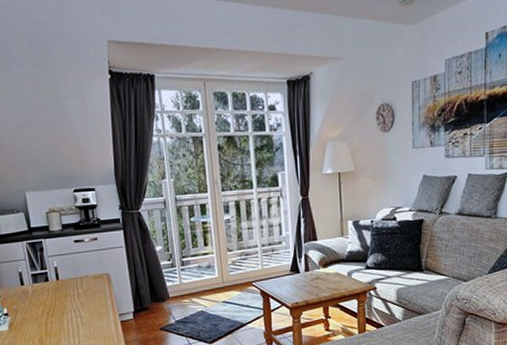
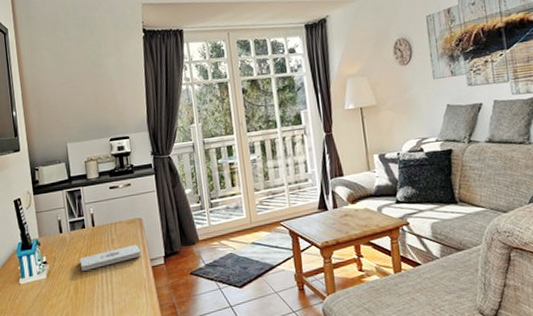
notepad: none [44,299,110,324] -> present [80,244,142,271]

